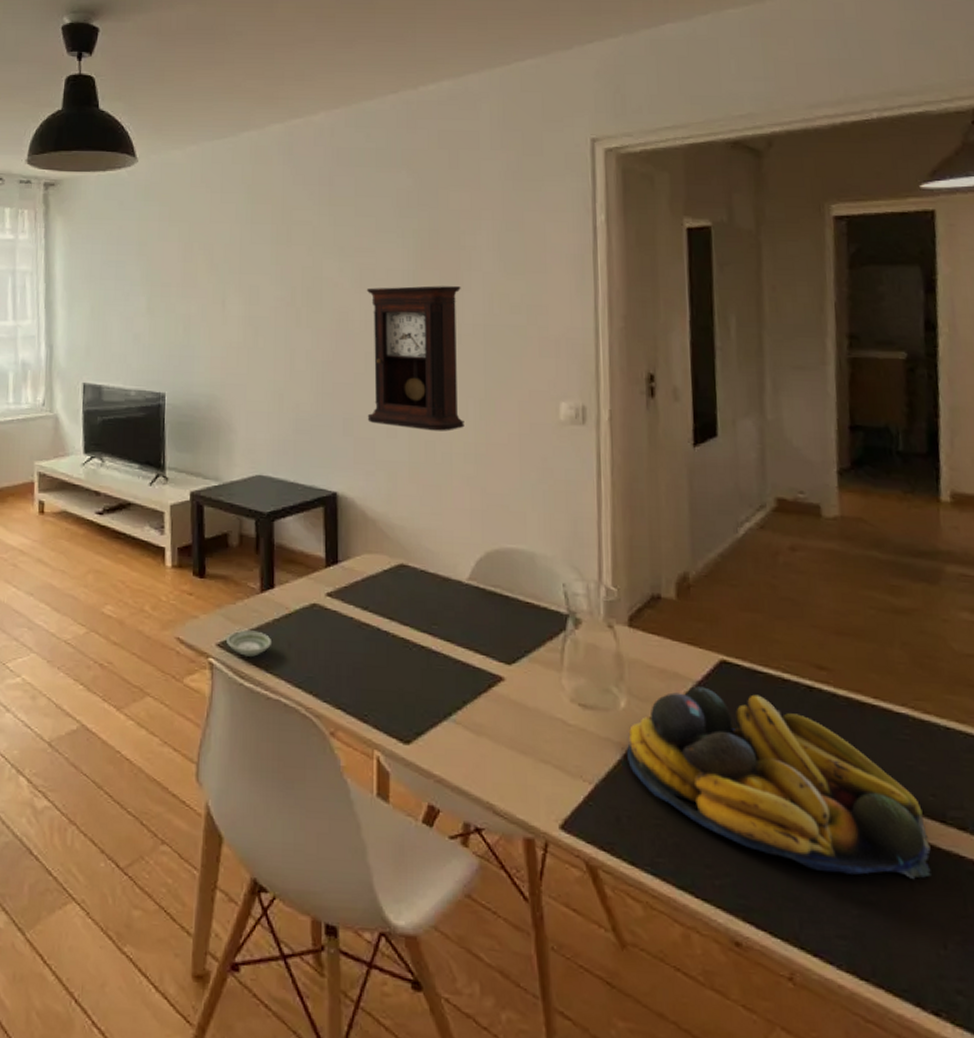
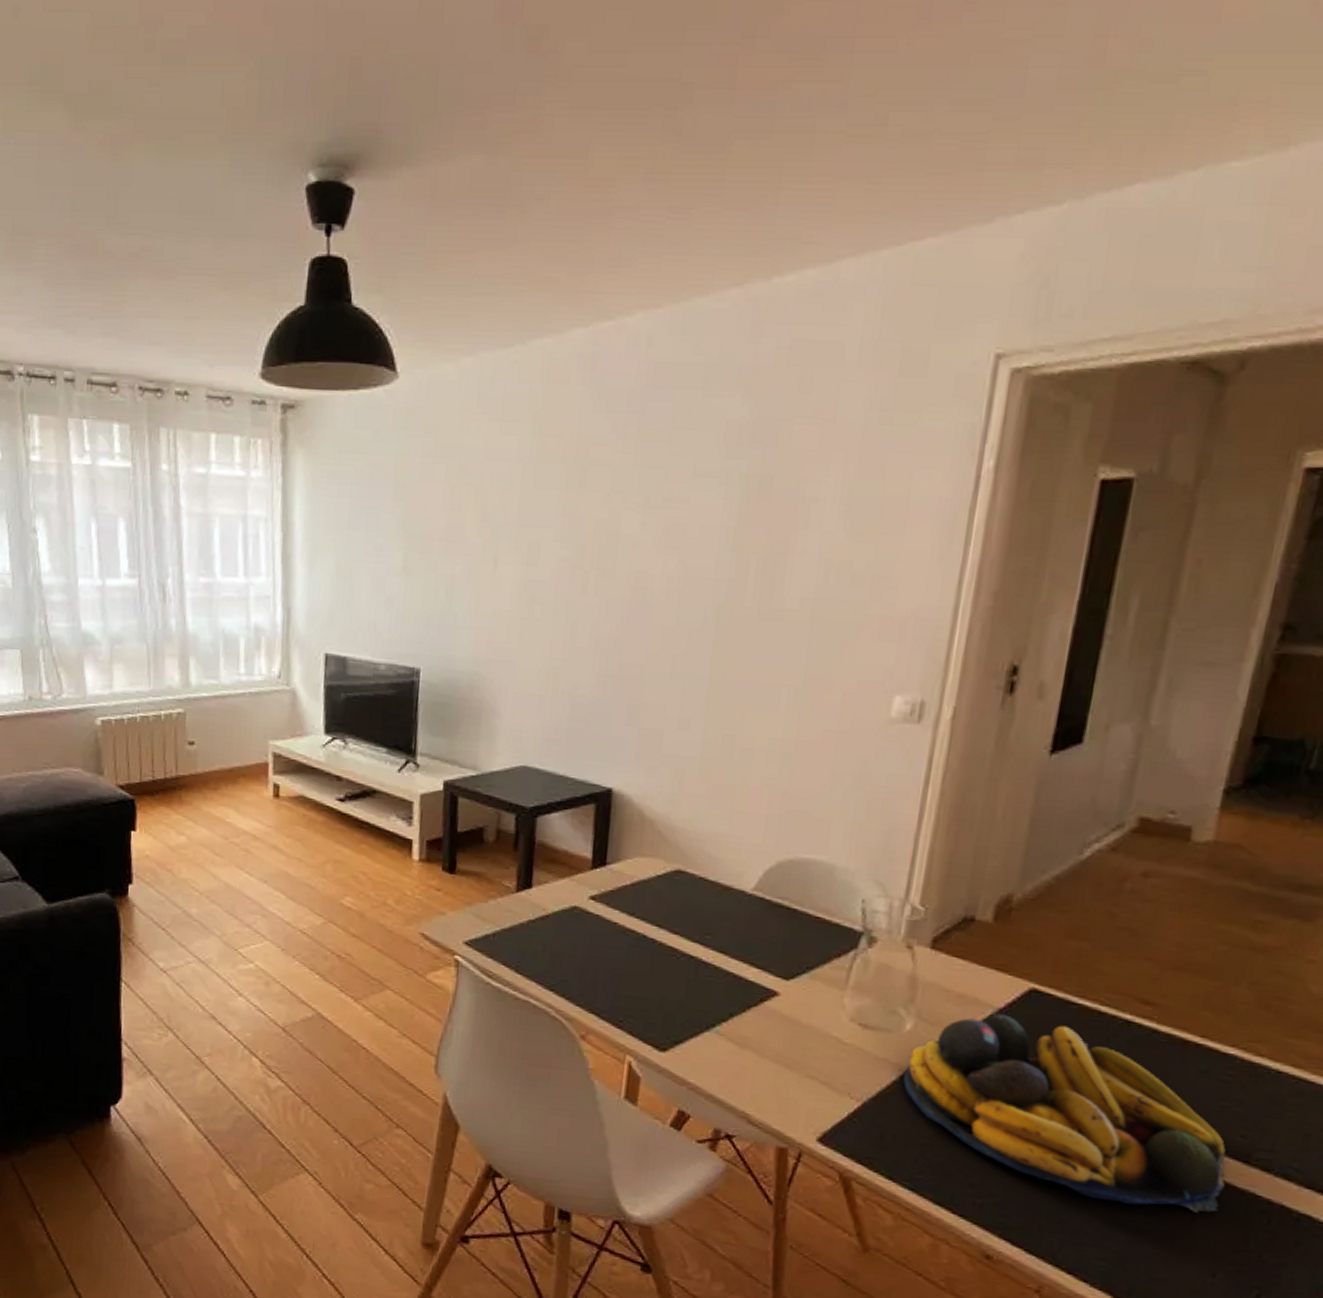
saucer: present [227,630,273,657] -> none [475,929,526,957]
pendulum clock: present [366,285,464,432] -> none [656,547,792,725]

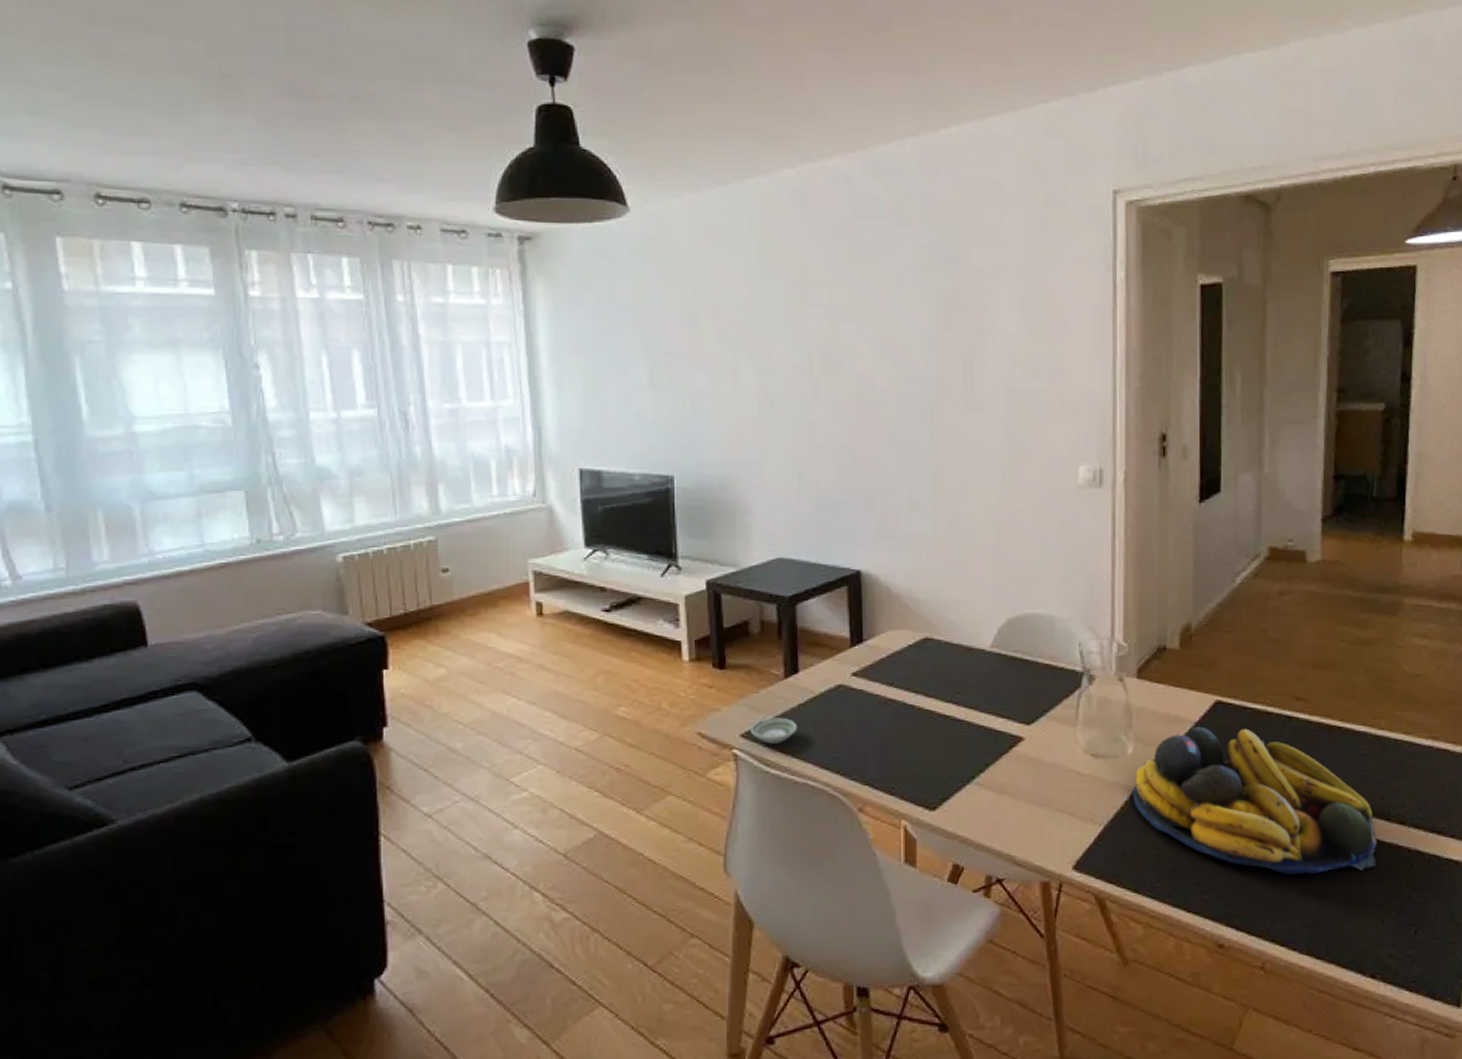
saucer: none [475,929,526,957] -> present [751,717,798,744]

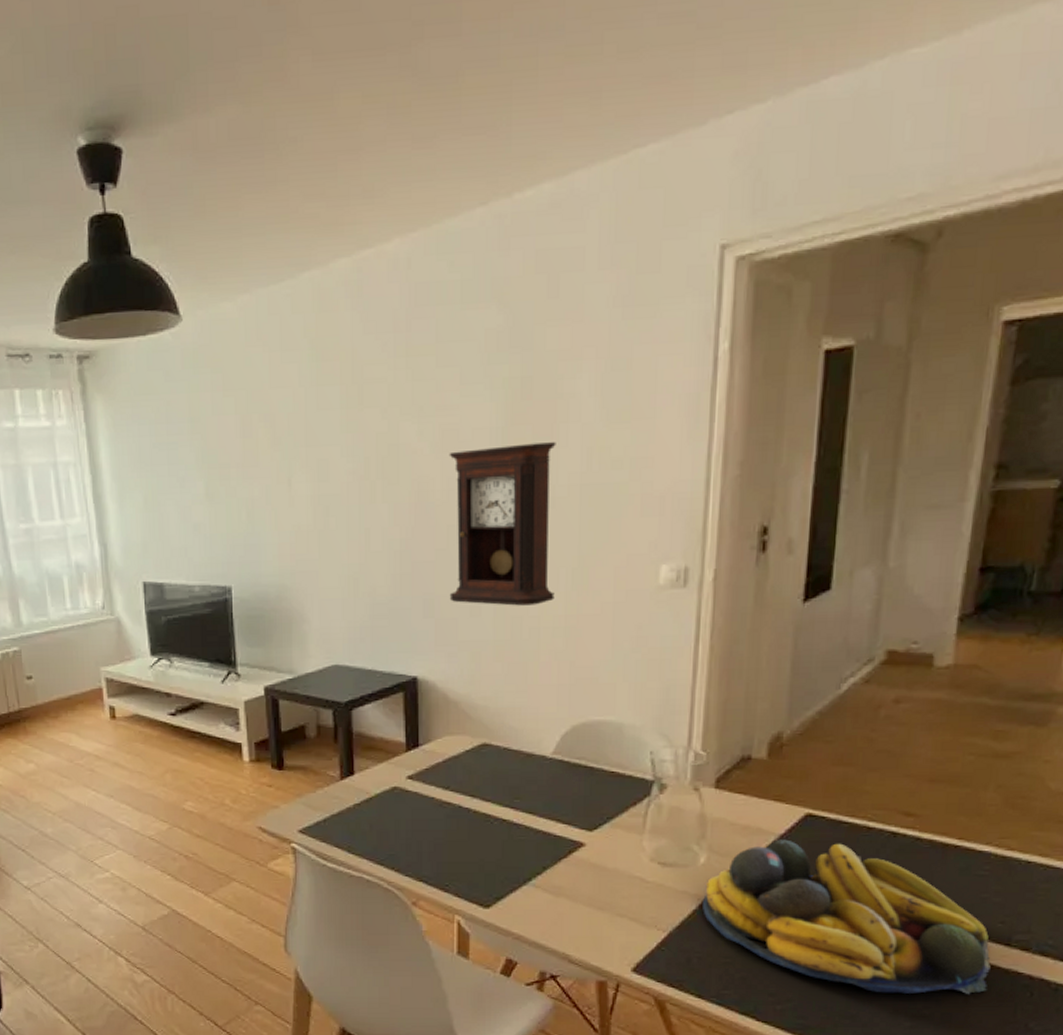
saucer: present [751,717,798,744] -> none [308,816,354,840]
pendulum clock: none [887,349,987,501] -> present [449,442,556,606]

